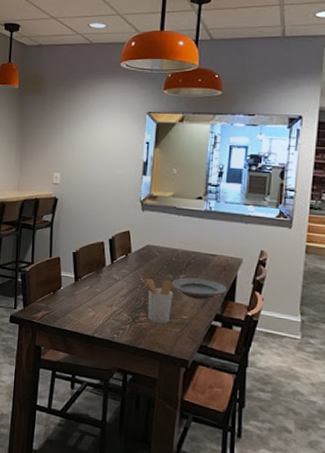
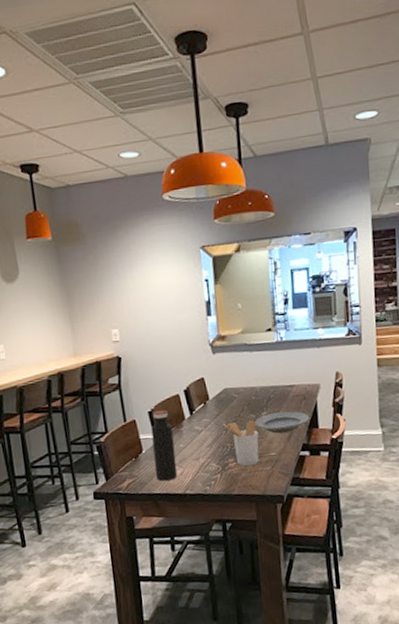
water bottle: none [69,252,92,321] -> present [151,409,178,481]

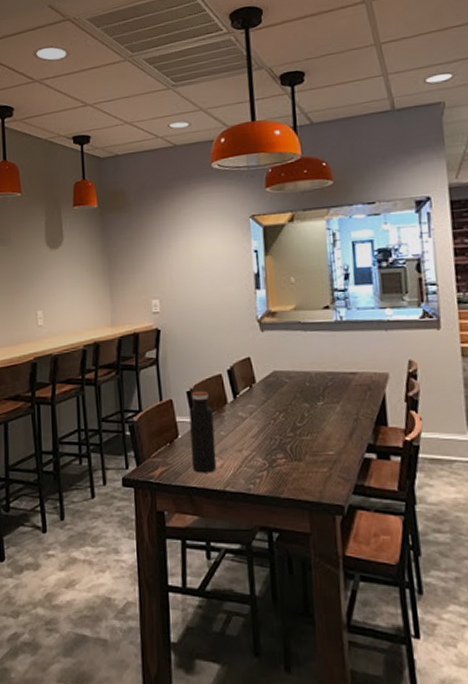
utensil holder: present [223,421,259,466] -> none [271,410,314,464]
plate: present [254,411,310,434] -> none [309,403,376,429]

